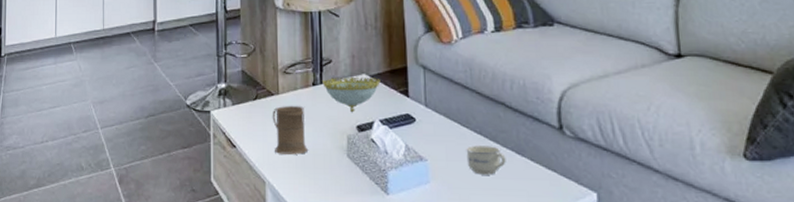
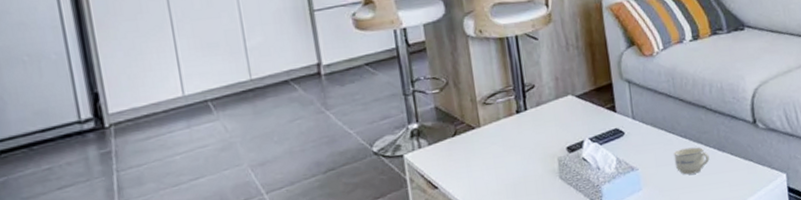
mug: present [272,106,309,155] -> none [475,136,519,188]
decorative bowl: present [322,76,381,113] -> none [526,97,587,135]

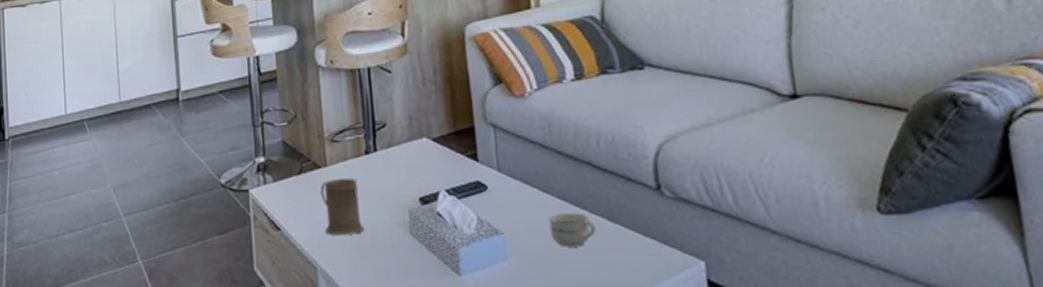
mug: none [475,136,519,188] -> present [320,179,365,235]

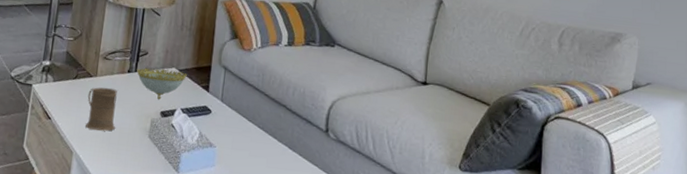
decorative bowl: none [376,141,444,183] -> present [137,68,187,100]
cup: present [548,213,596,247] -> none [248,138,280,164]

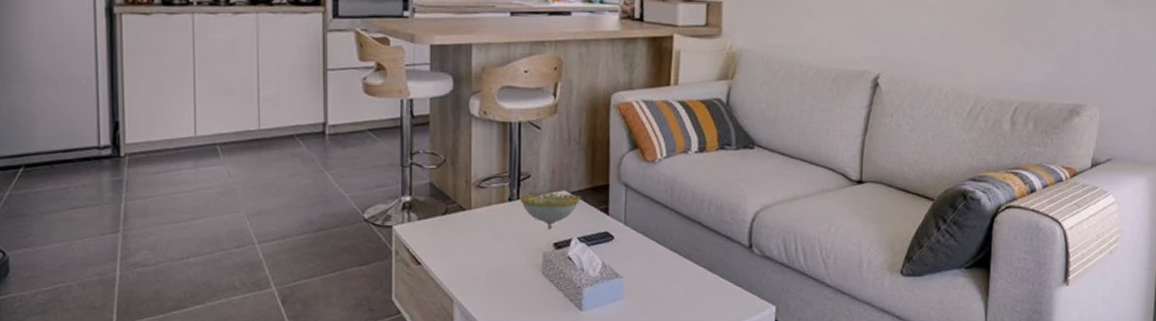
mug: present [85,87,117,131] -> none [462,222,502,272]

